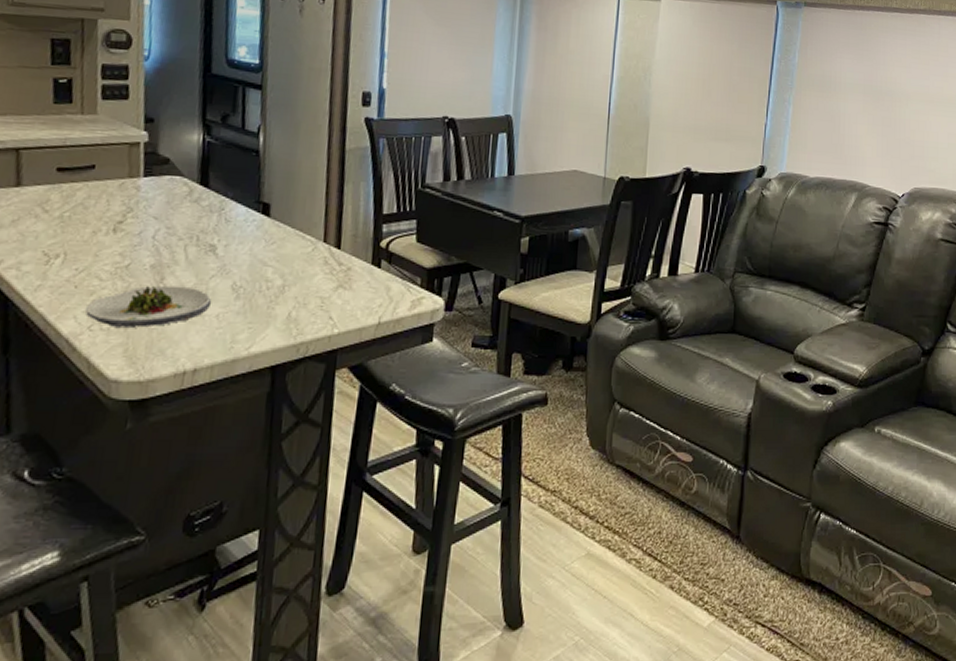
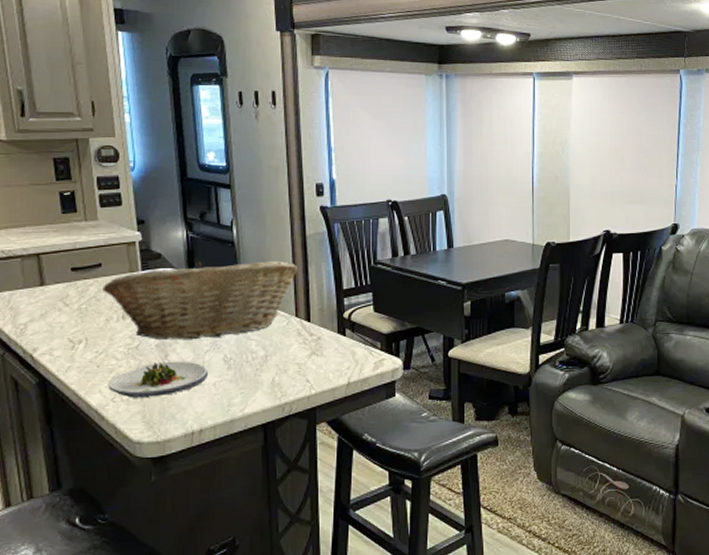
fruit basket: none [92,171,332,262] -> present [102,260,298,340]

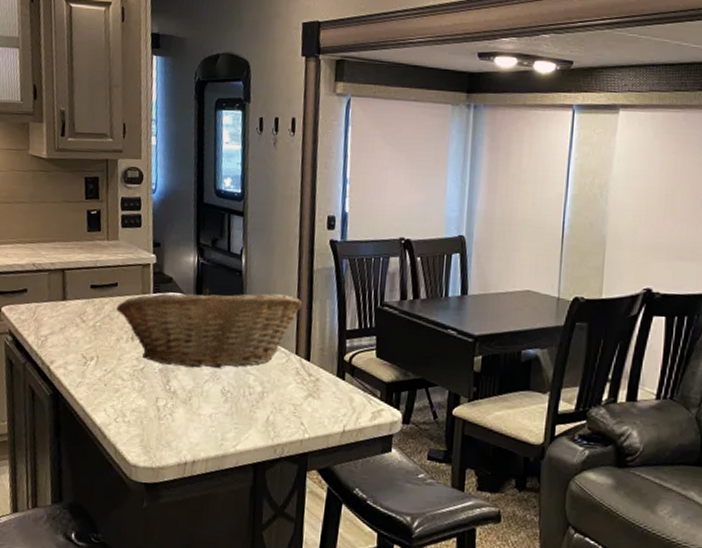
salad plate: present [108,361,209,399] -> none [113,387,206,422]

